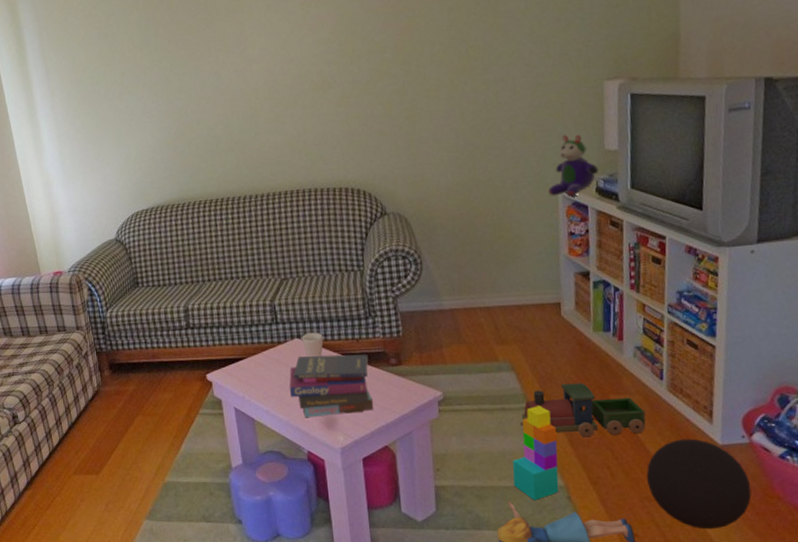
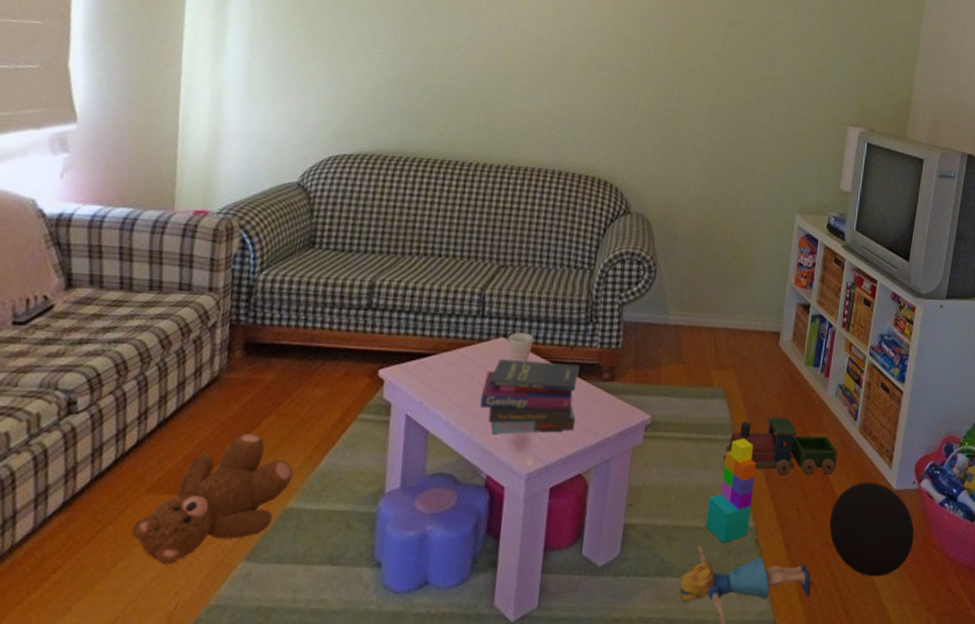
teddy bear: none [71,429,164,523] -> present [131,433,293,565]
stuffed toy: present [548,135,600,197] -> none [786,168,833,229]

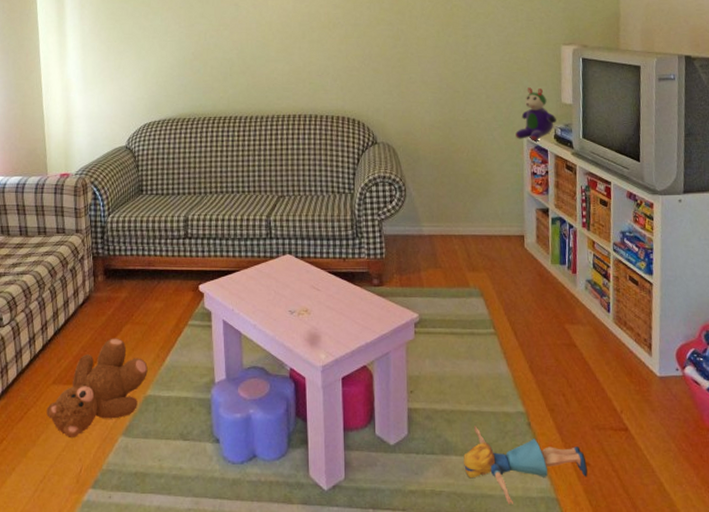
books: present [479,360,580,435] -> none [277,272,356,334]
cup: present [508,332,534,362] -> none [293,249,313,274]
toy blocks: present [705,438,757,543] -> none [479,332,520,426]
toy train: present [723,417,838,476] -> none [487,311,596,365]
stuffed toy: none [786,168,833,229] -> present [515,87,557,141]
ball: present [829,482,915,577] -> none [596,369,686,460]

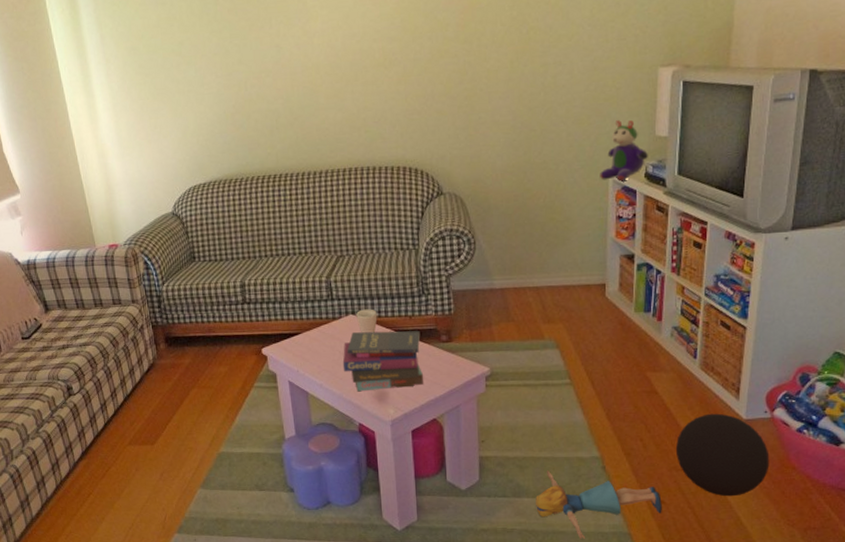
teddy bear: present [46,338,148,439] -> none [126,401,219,492]
books: none [277,272,356,334] -> present [342,331,424,392]
cup: none [293,249,313,274] -> present [356,309,378,333]
ball: none [596,369,686,460] -> present [675,413,770,497]

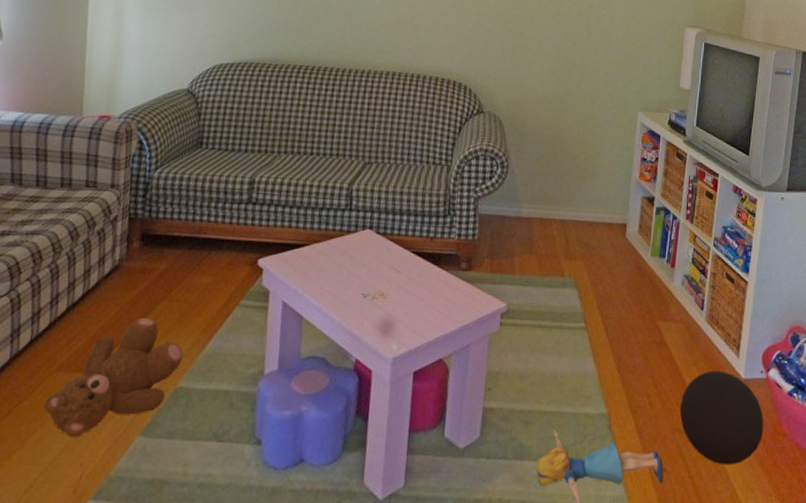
teddy bear: none [126,401,219,492] -> present [44,317,183,438]
books: present [342,331,424,392] -> none [348,250,440,321]
cup: present [356,309,378,333] -> none [373,224,397,253]
stuffed toy: present [600,120,649,182] -> none [629,68,673,125]

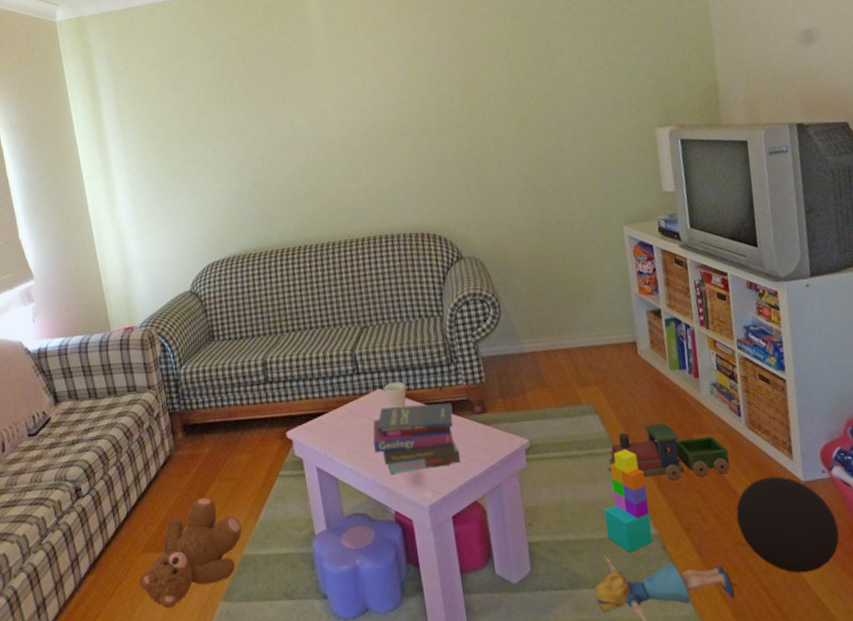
books: none [348,250,440,321] -> present [373,402,462,475]
cup: none [373,224,397,253] -> present [384,381,407,409]
toy blocks: none [560,326,608,428] -> present [604,449,653,552]
toy train: none [575,306,685,363] -> present [608,423,731,481]

